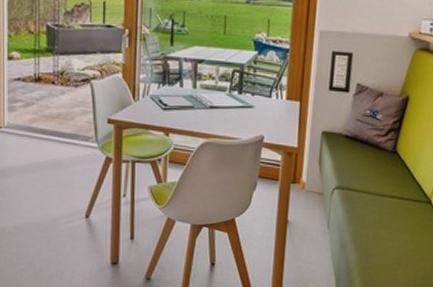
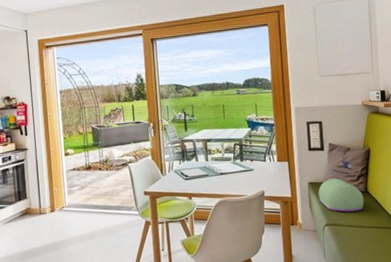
cushion: none [332,129,390,175] -> present [318,178,364,212]

